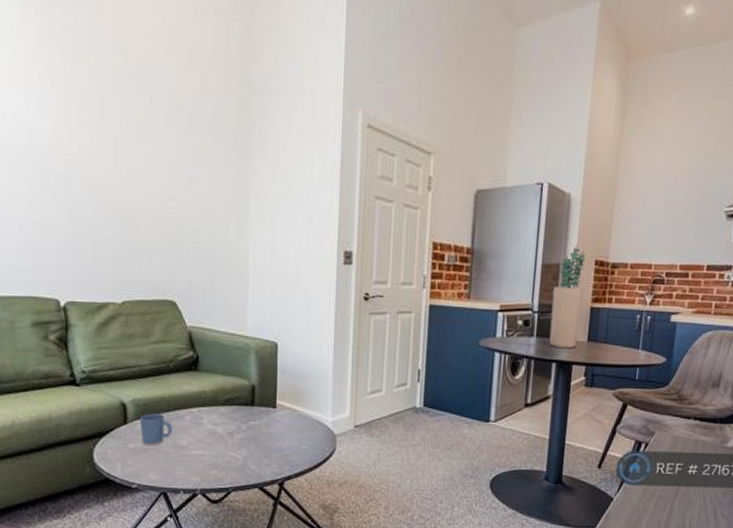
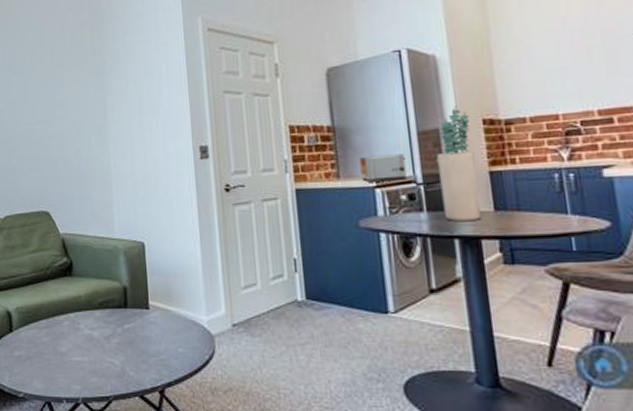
mug: present [139,413,173,446] -> none [23,320,53,353]
toaster: none [488,281,529,307] -> present [359,153,407,183]

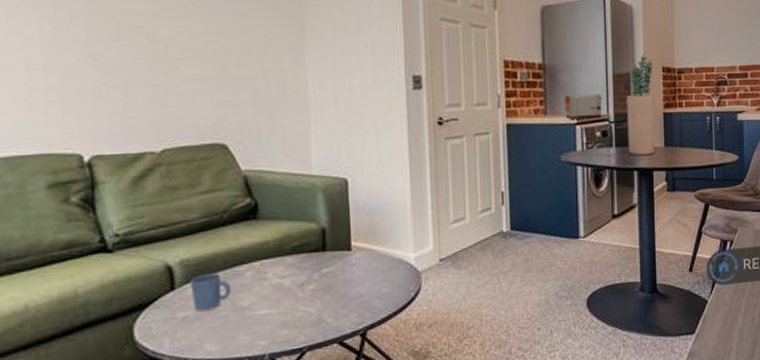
mug: none [23,320,53,353] -> present [190,272,231,312]

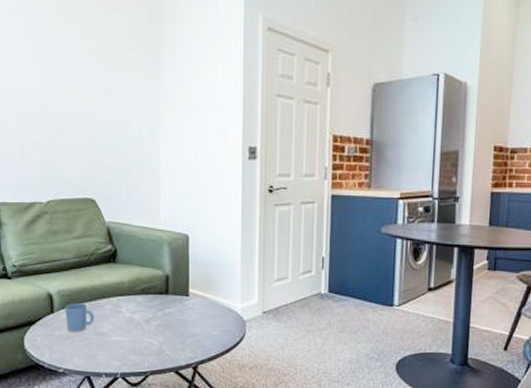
toaster: present [564,94,603,120] -> none [389,170,428,195]
vase: present [627,53,655,157] -> none [450,132,485,234]

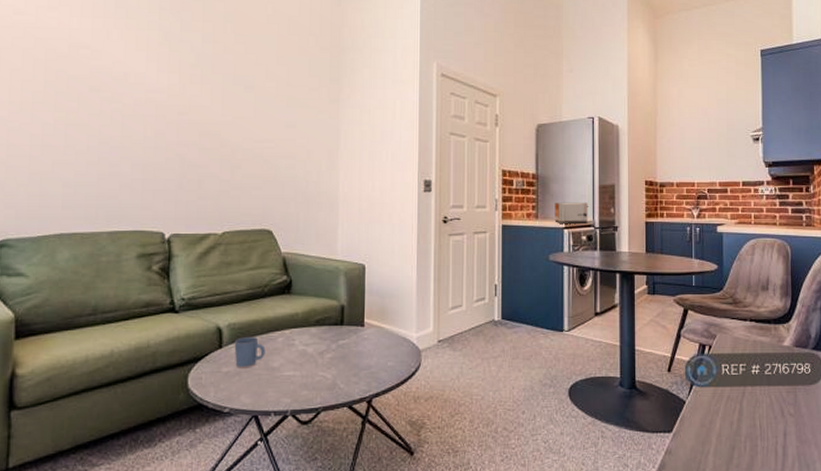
toaster: none [389,170,428,195] -> present [554,202,589,225]

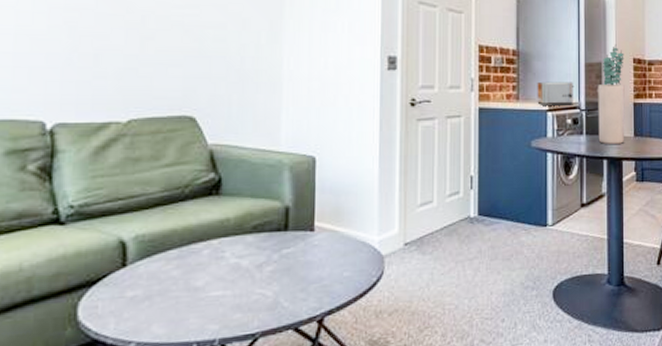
mug: present [234,336,266,368] -> none [143,249,186,291]
vase: none [611,168,637,260] -> present [598,44,625,145]

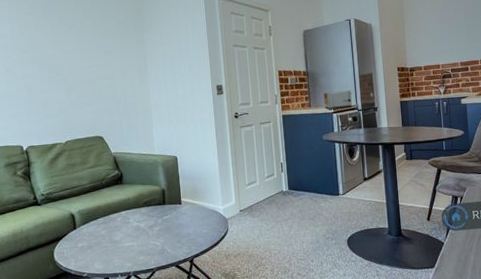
vase: present [598,44,625,145] -> none [370,58,395,135]

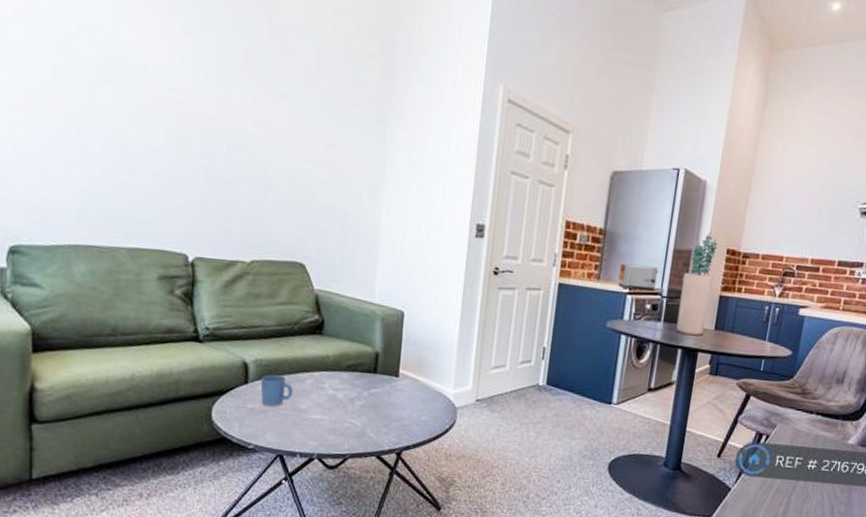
mug: none [84,218,109,243] -> present [260,374,293,407]
vase: none [370,58,395,135] -> present [676,232,718,336]

